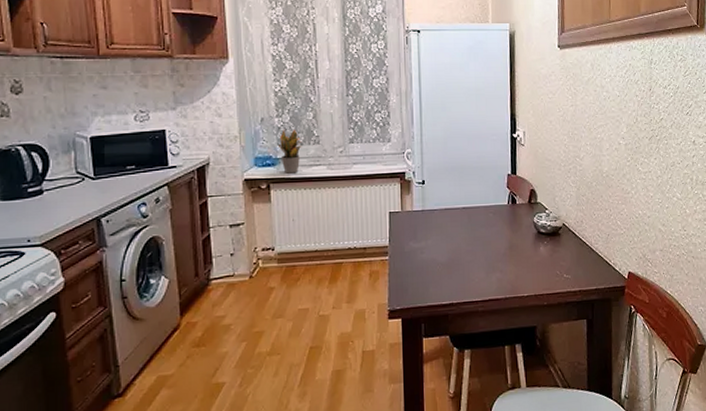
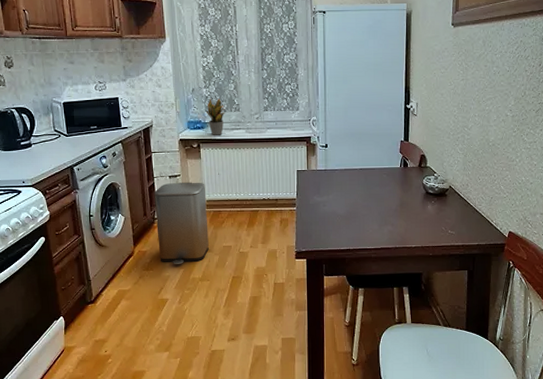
pedal bin: none [209,231,280,338] -> present [154,182,209,265]

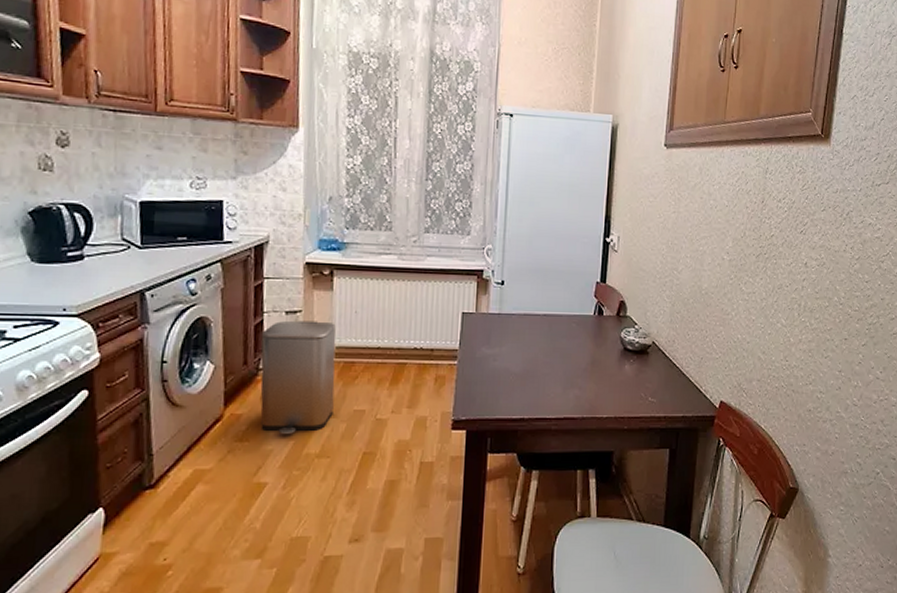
potted plant: present [207,98,225,135] -> none [346,211,373,261]

